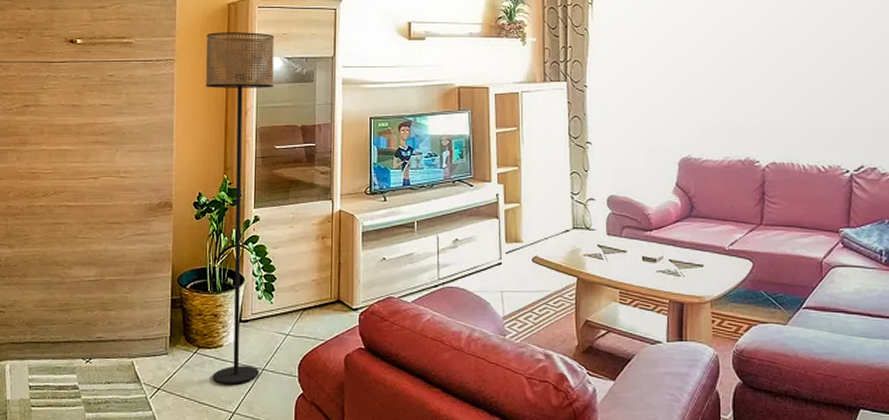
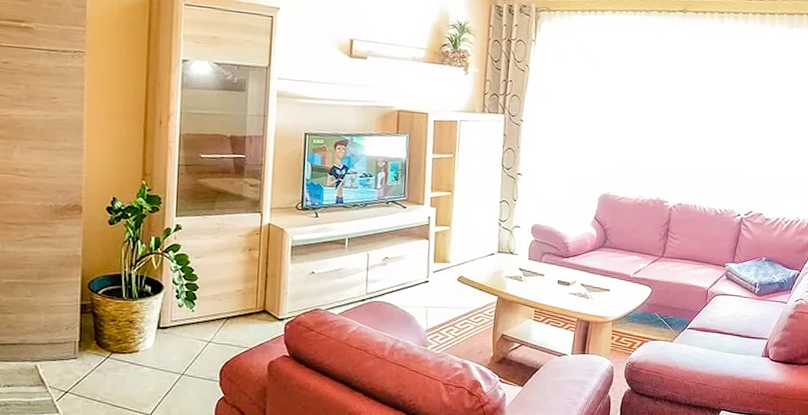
floor lamp: present [205,32,274,384] -> none [122,26,203,388]

